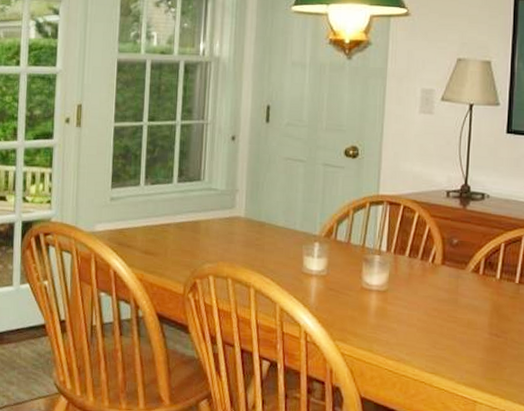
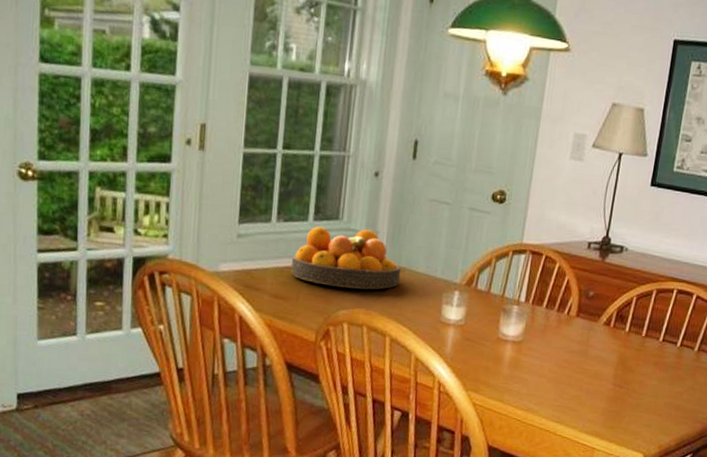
fruit bowl: none [158,187,261,244] -> present [290,226,401,290]

